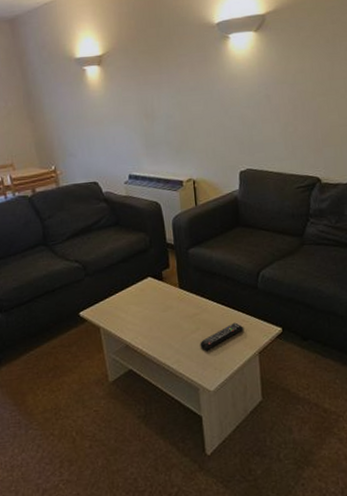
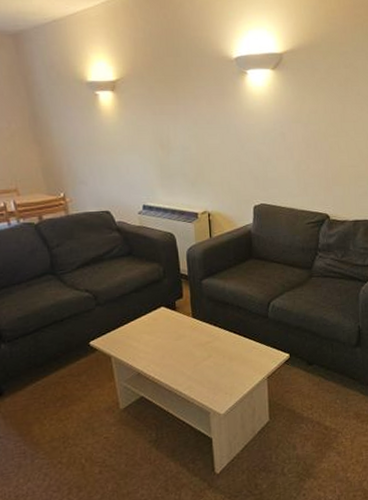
remote control: present [200,322,244,351] -> none [211,349,254,377]

